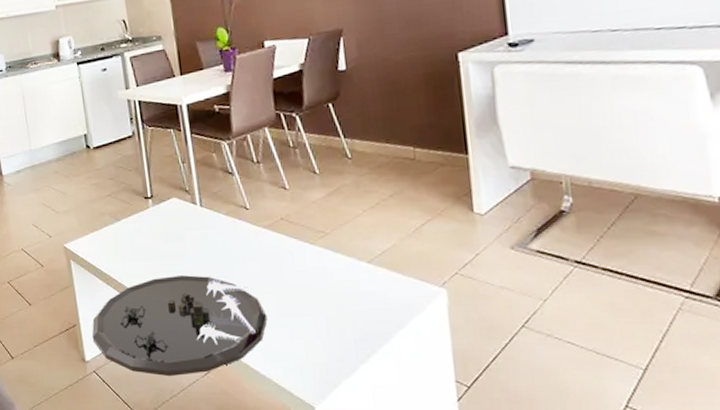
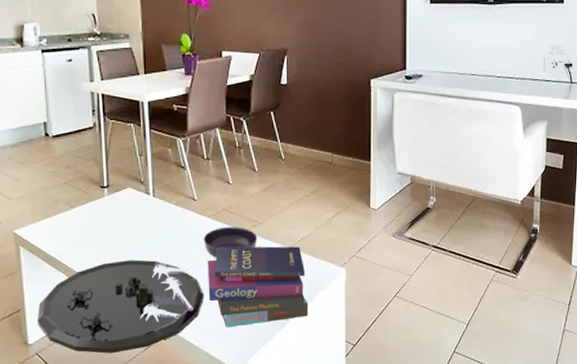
bowl: none [260,238,326,274] -> present [203,227,258,258]
books: none [267,261,401,354] -> present [207,246,309,327]

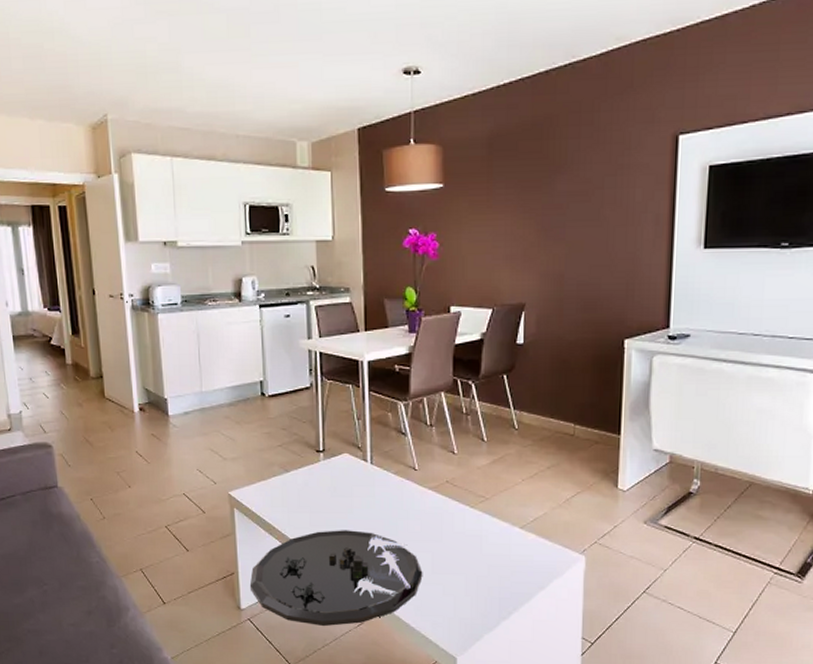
bowl: present [203,227,258,258] -> none [423,501,484,534]
books: present [207,246,309,327] -> none [427,522,540,610]

